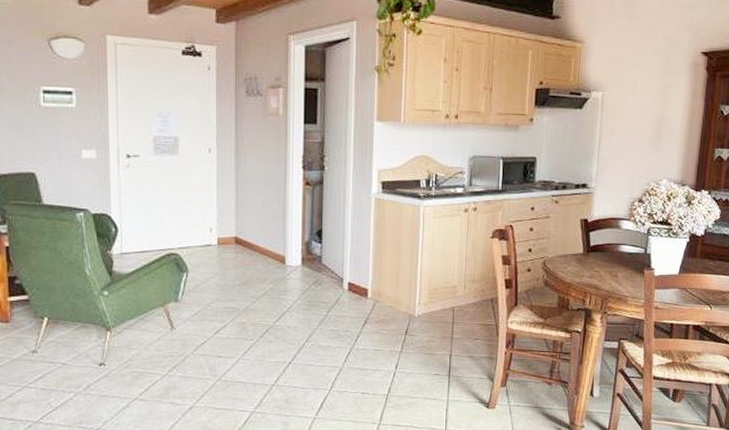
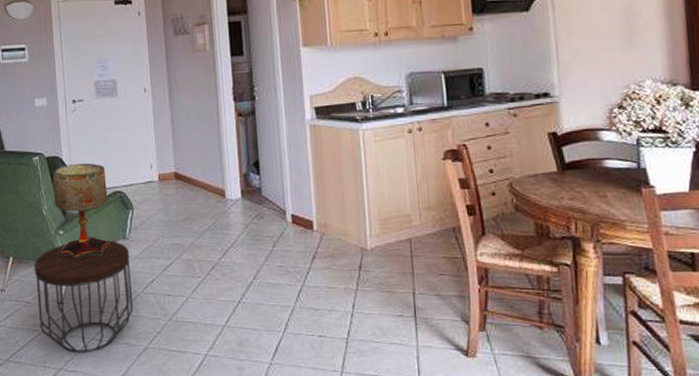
side table: none [72,302,182,413] -> present [34,240,134,353]
table lamp: none [99,222,161,321] -> present [53,163,111,259]

